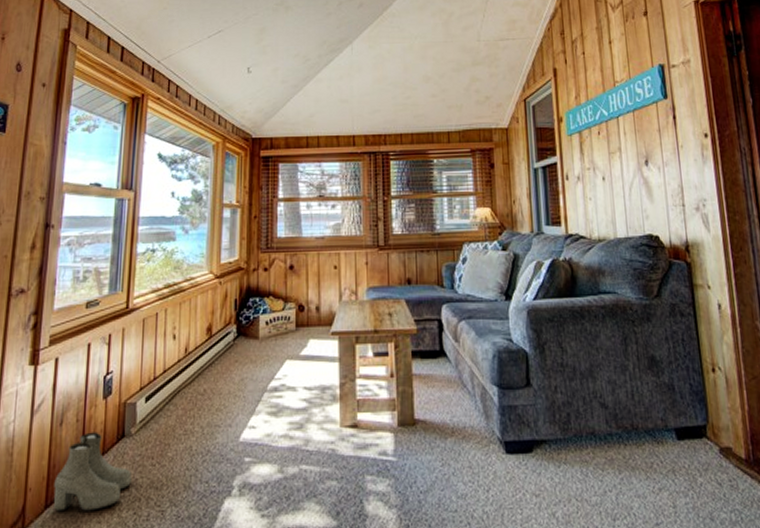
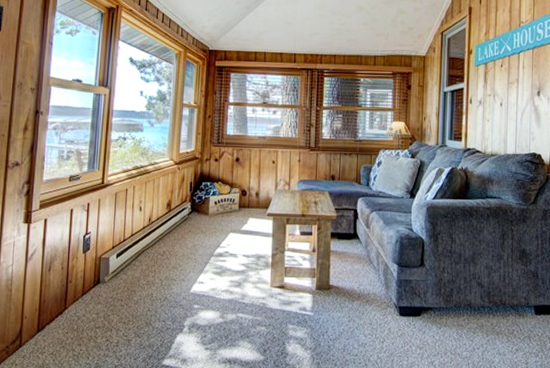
boots: present [53,432,132,512] -> none [44,277,105,336]

